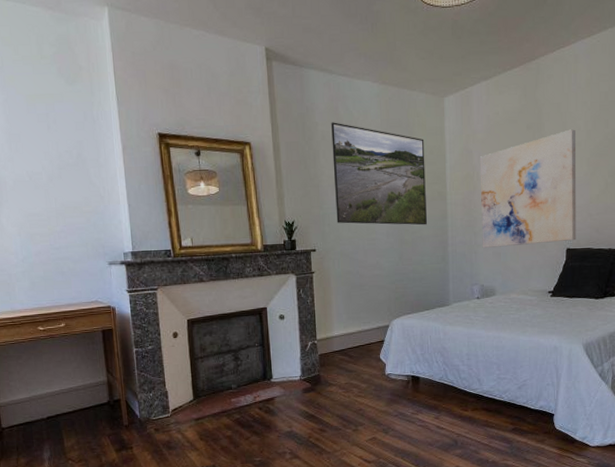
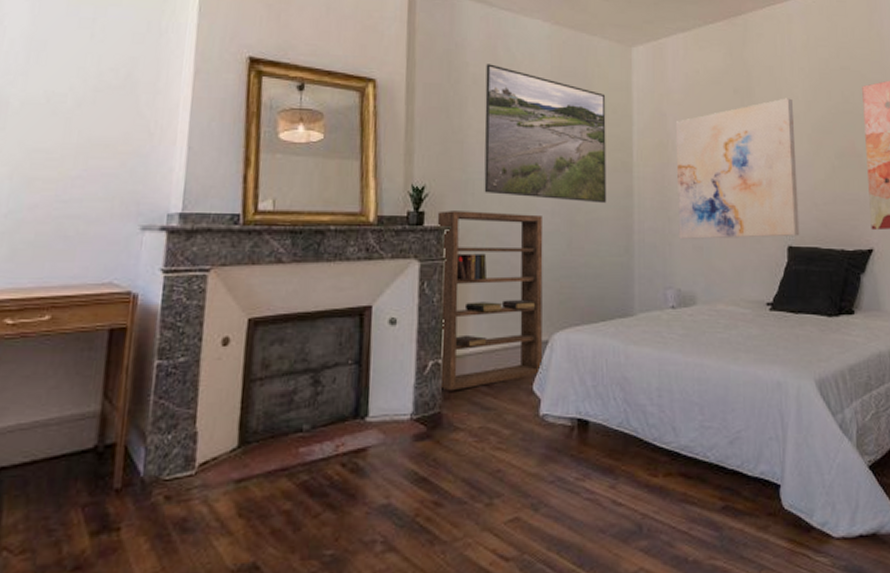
bookshelf: none [305,237,386,361] -> present [437,210,543,391]

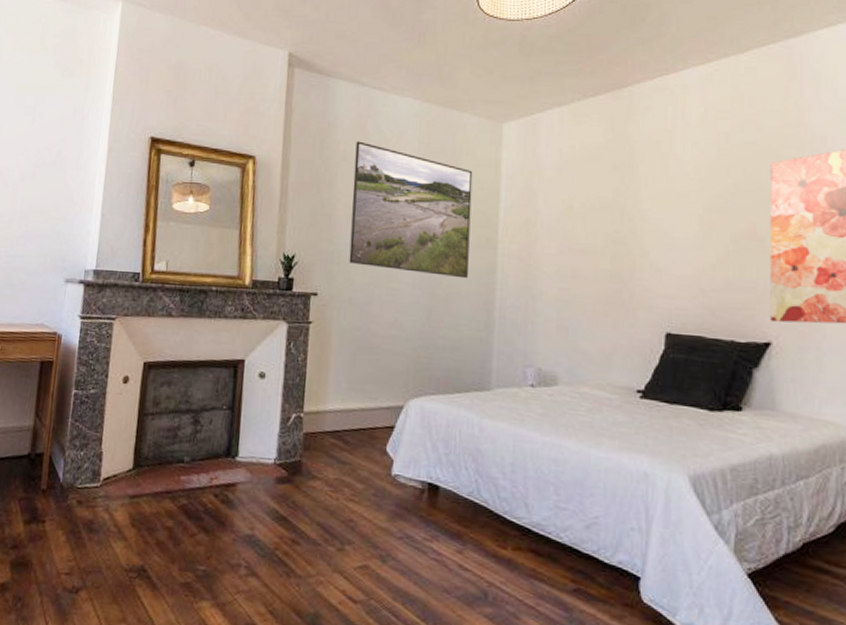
bookshelf: present [437,210,543,391] -> none [300,278,404,443]
wall art: present [675,98,800,239] -> none [542,175,683,323]

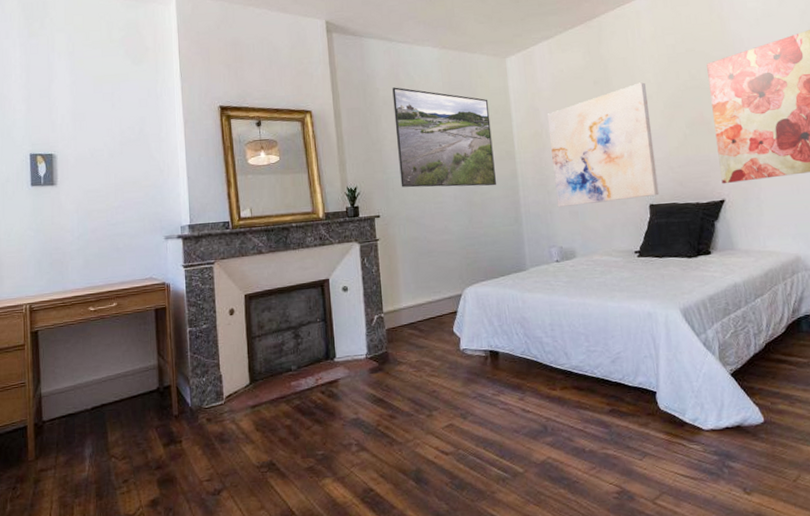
wall art: none [542,175,683,323] -> present [547,82,659,207]

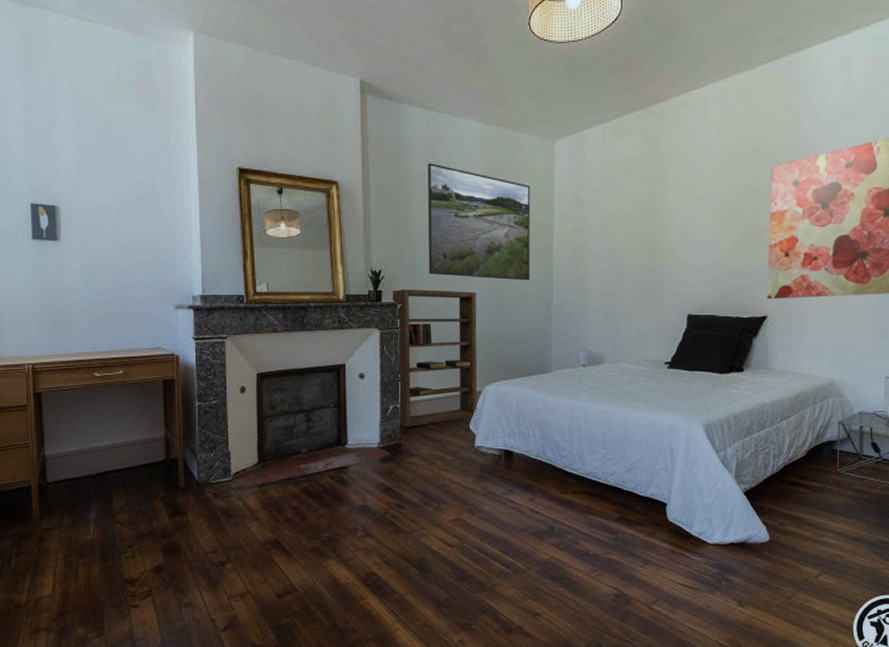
bookshelf: none [368,200,460,336] -> present [392,289,477,428]
wall art: present [547,82,659,207] -> none [591,181,703,309]

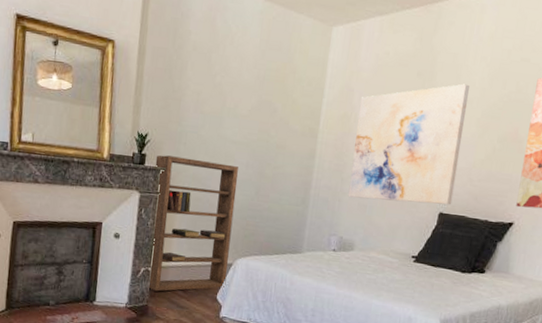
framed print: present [427,163,531,281] -> none [194,33,304,162]
wall art: none [591,181,703,309] -> present [348,84,469,205]

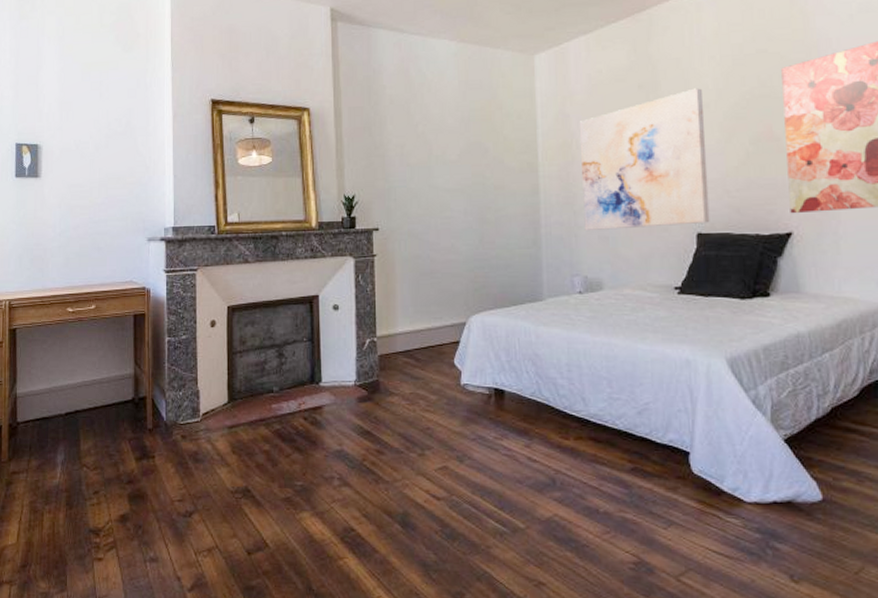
bookshelf: present [147,155,238,292] -> none [366,214,462,364]

